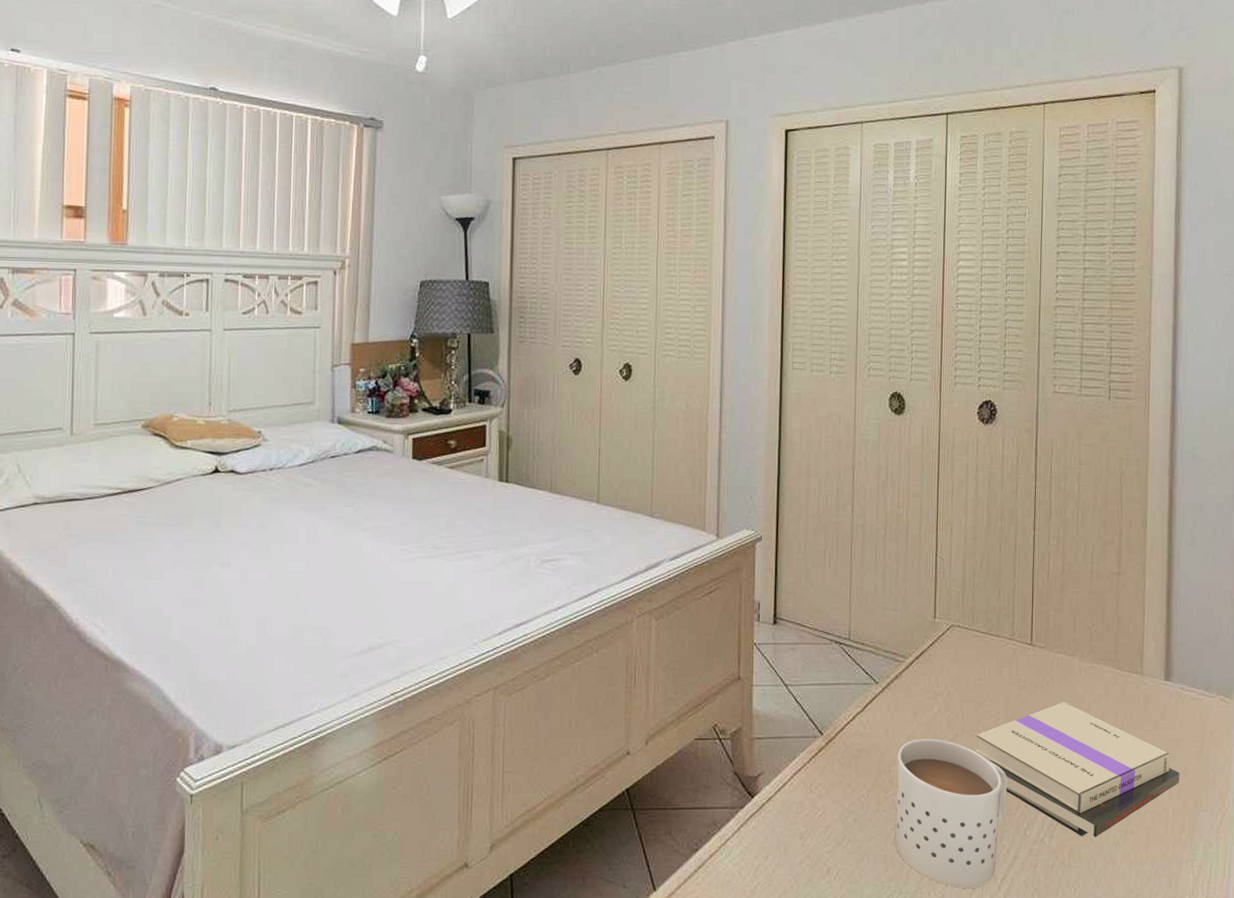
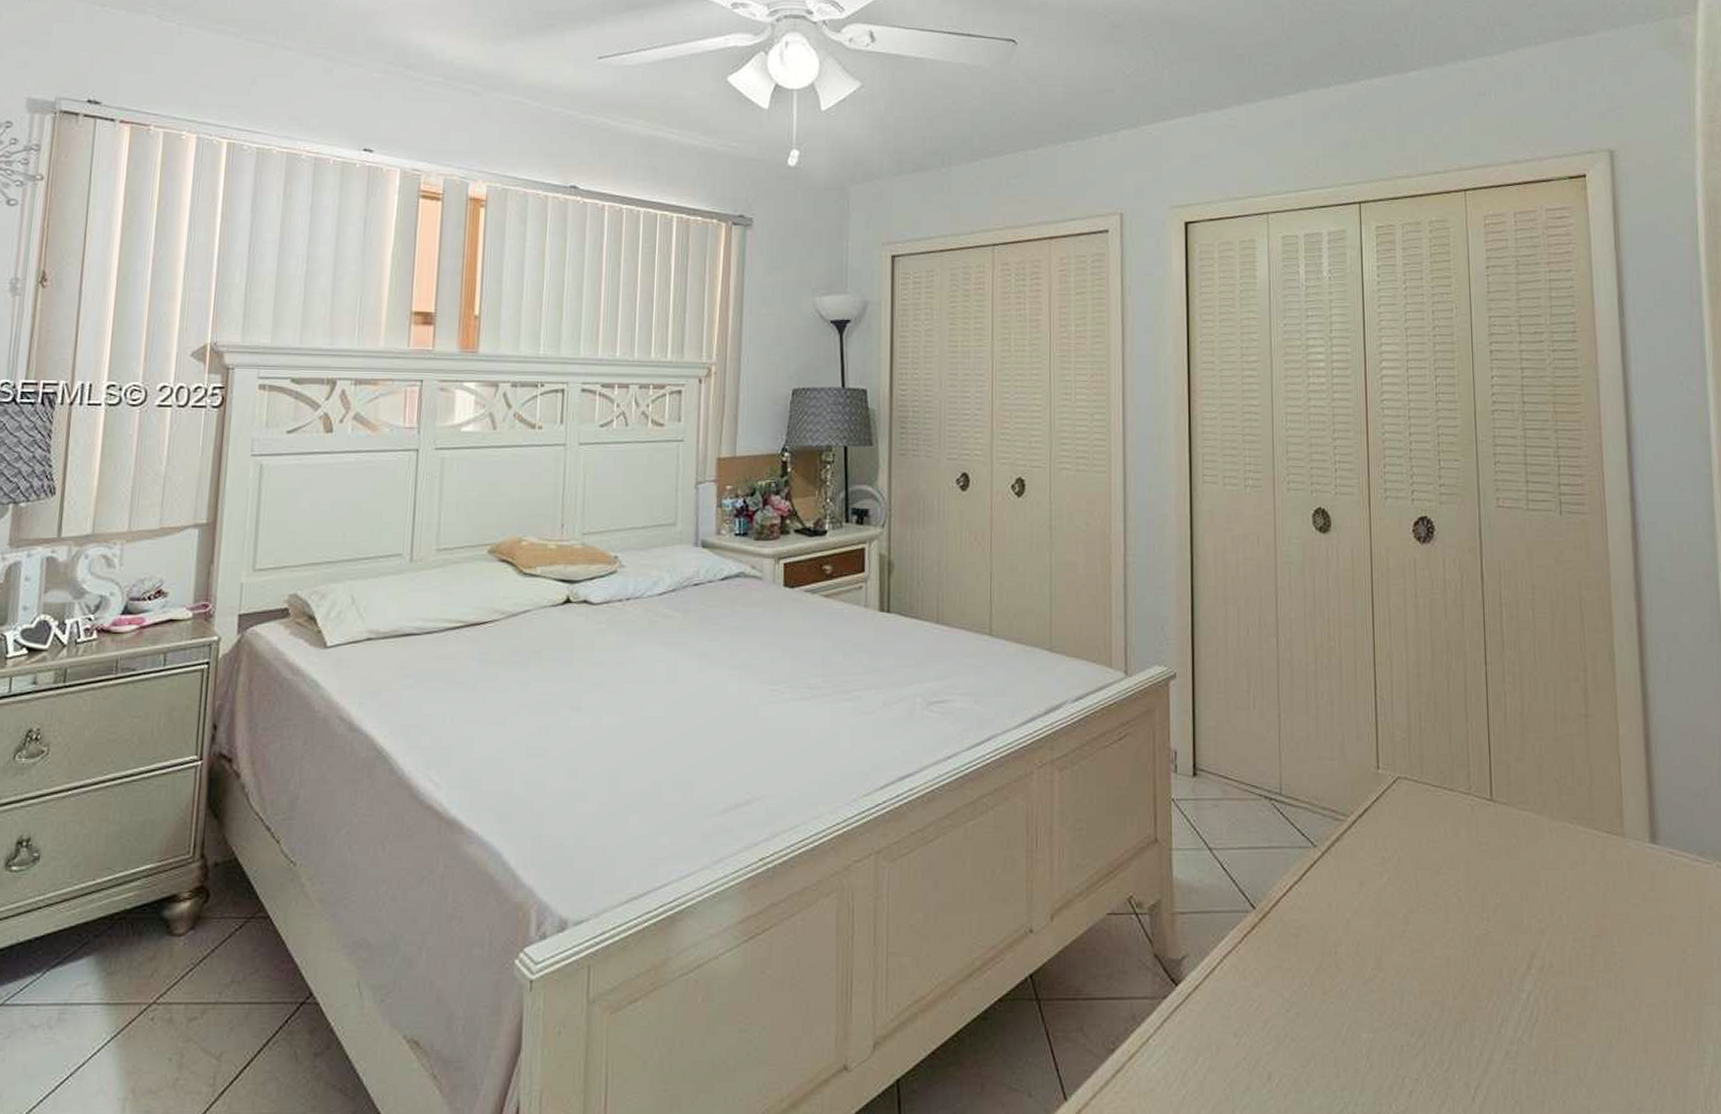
mug: present [893,738,1007,888] -> none [1343,913,1475,1099]
books: present [976,702,1180,837] -> none [1434,869,1678,1036]

